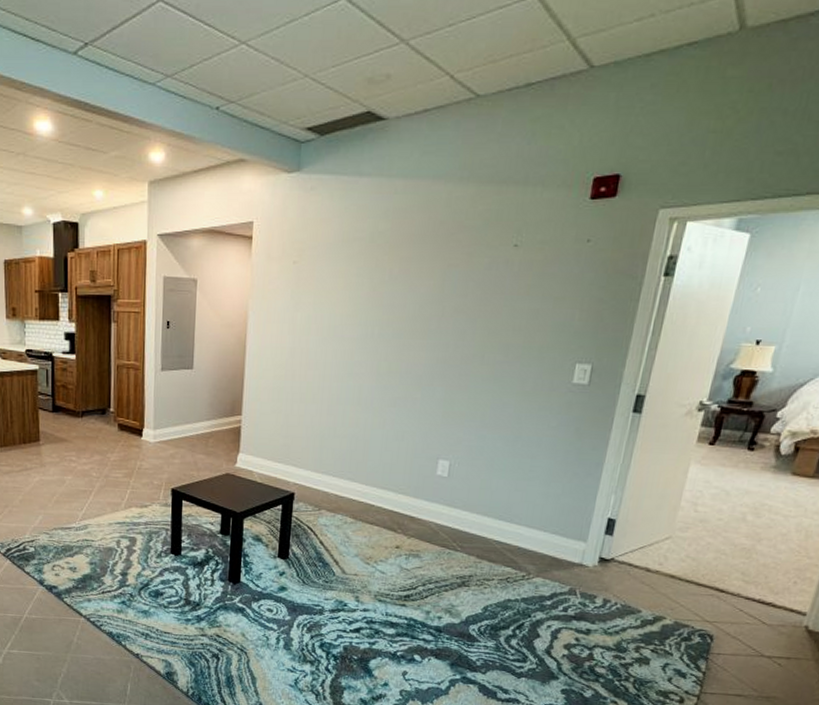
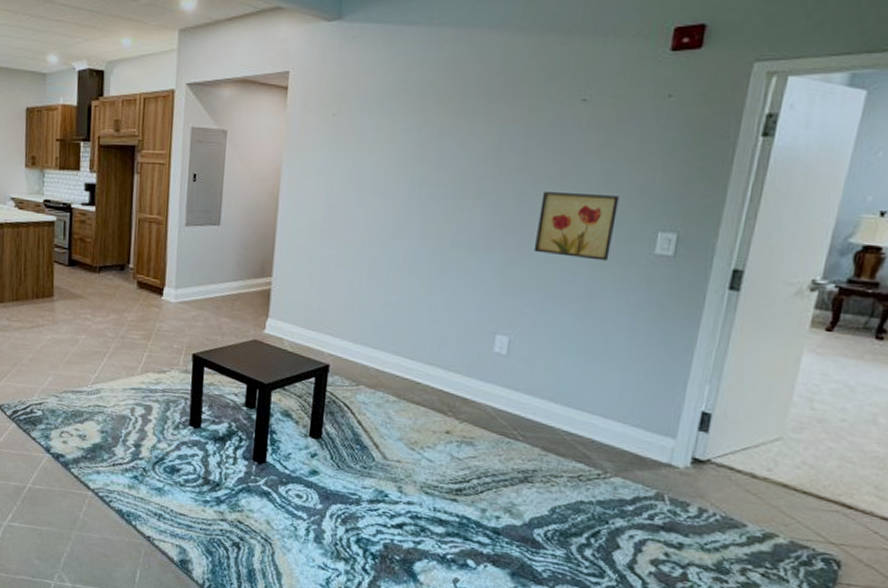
wall art: none [471,330,544,391] -> present [533,192,619,261]

